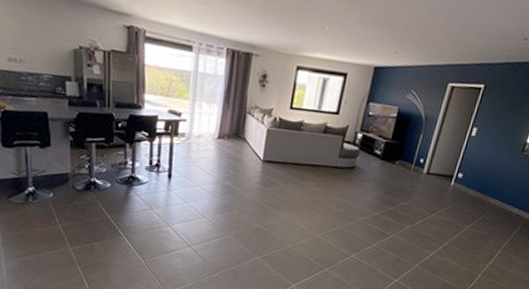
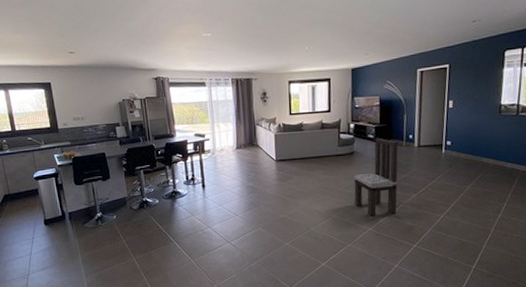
dining chair: none [342,155,407,244] -> present [354,137,399,217]

